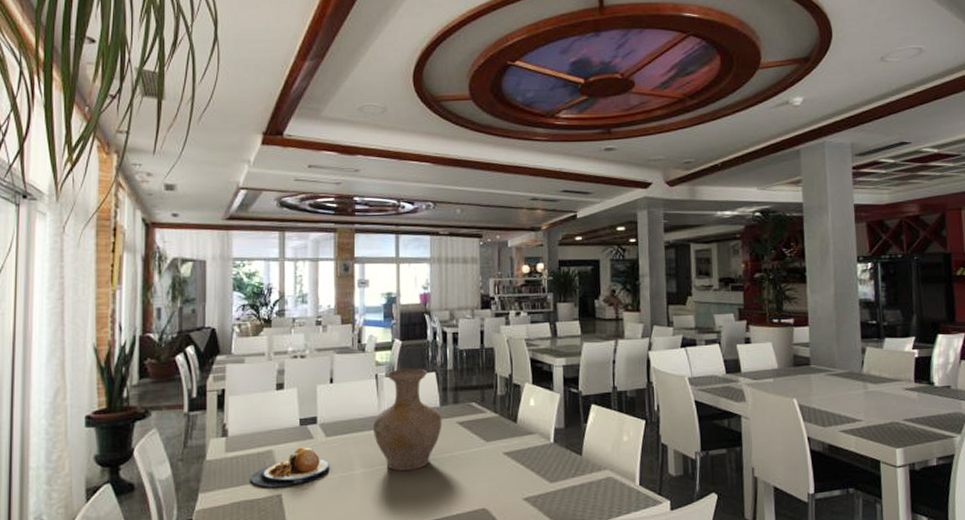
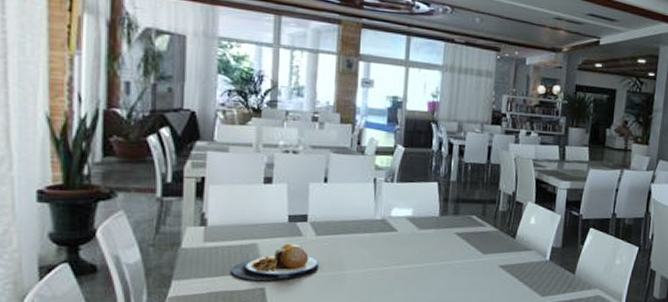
vase: present [372,368,442,471] -> none [367,175,441,275]

